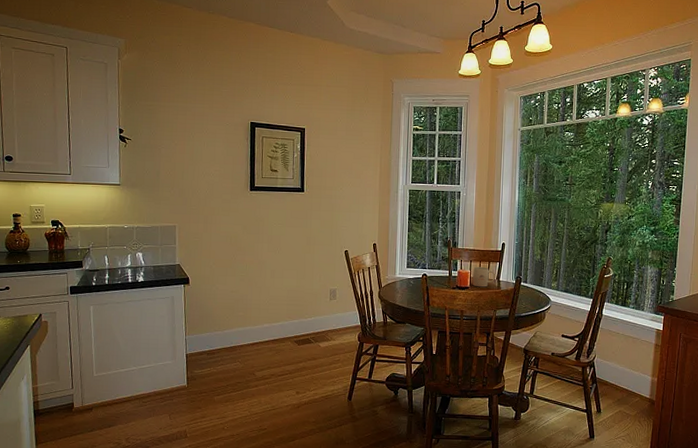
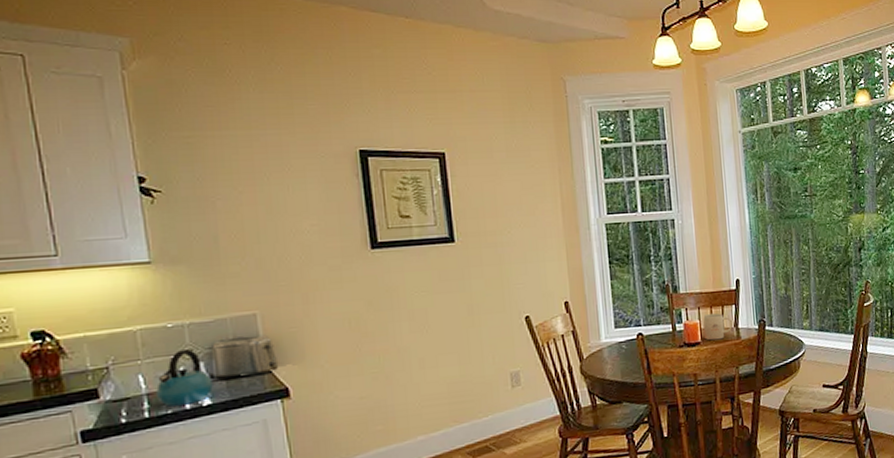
kettle: none [114,244,146,279] -> present [156,349,213,407]
toaster: none [144,239,185,267] -> present [208,335,279,380]

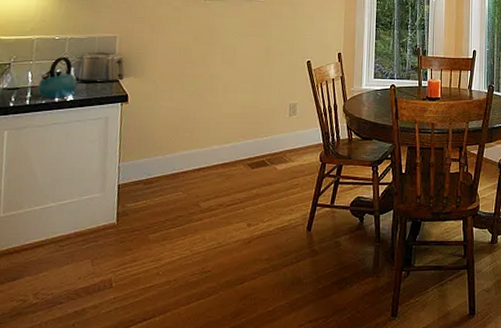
mug: present [702,313,733,341] -> none [443,76,467,98]

